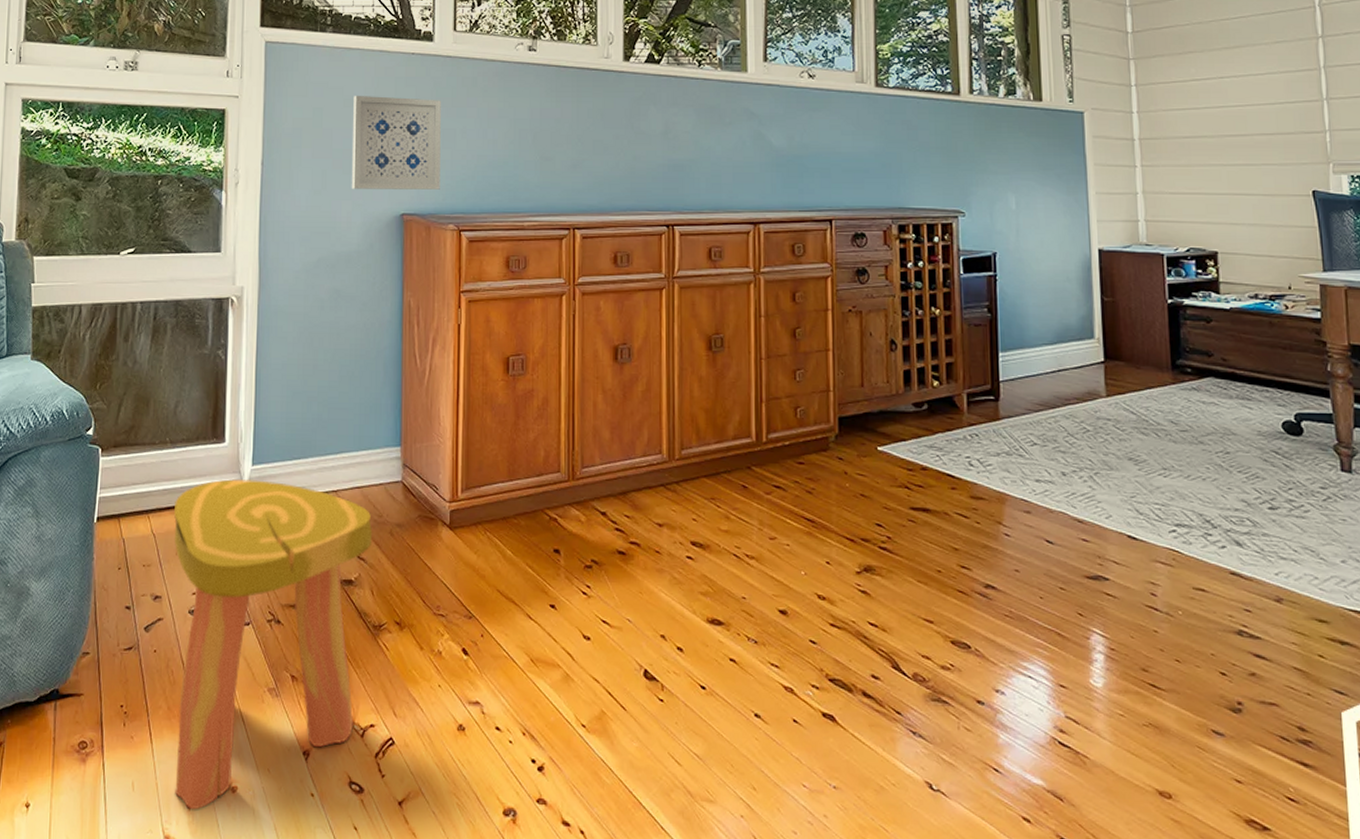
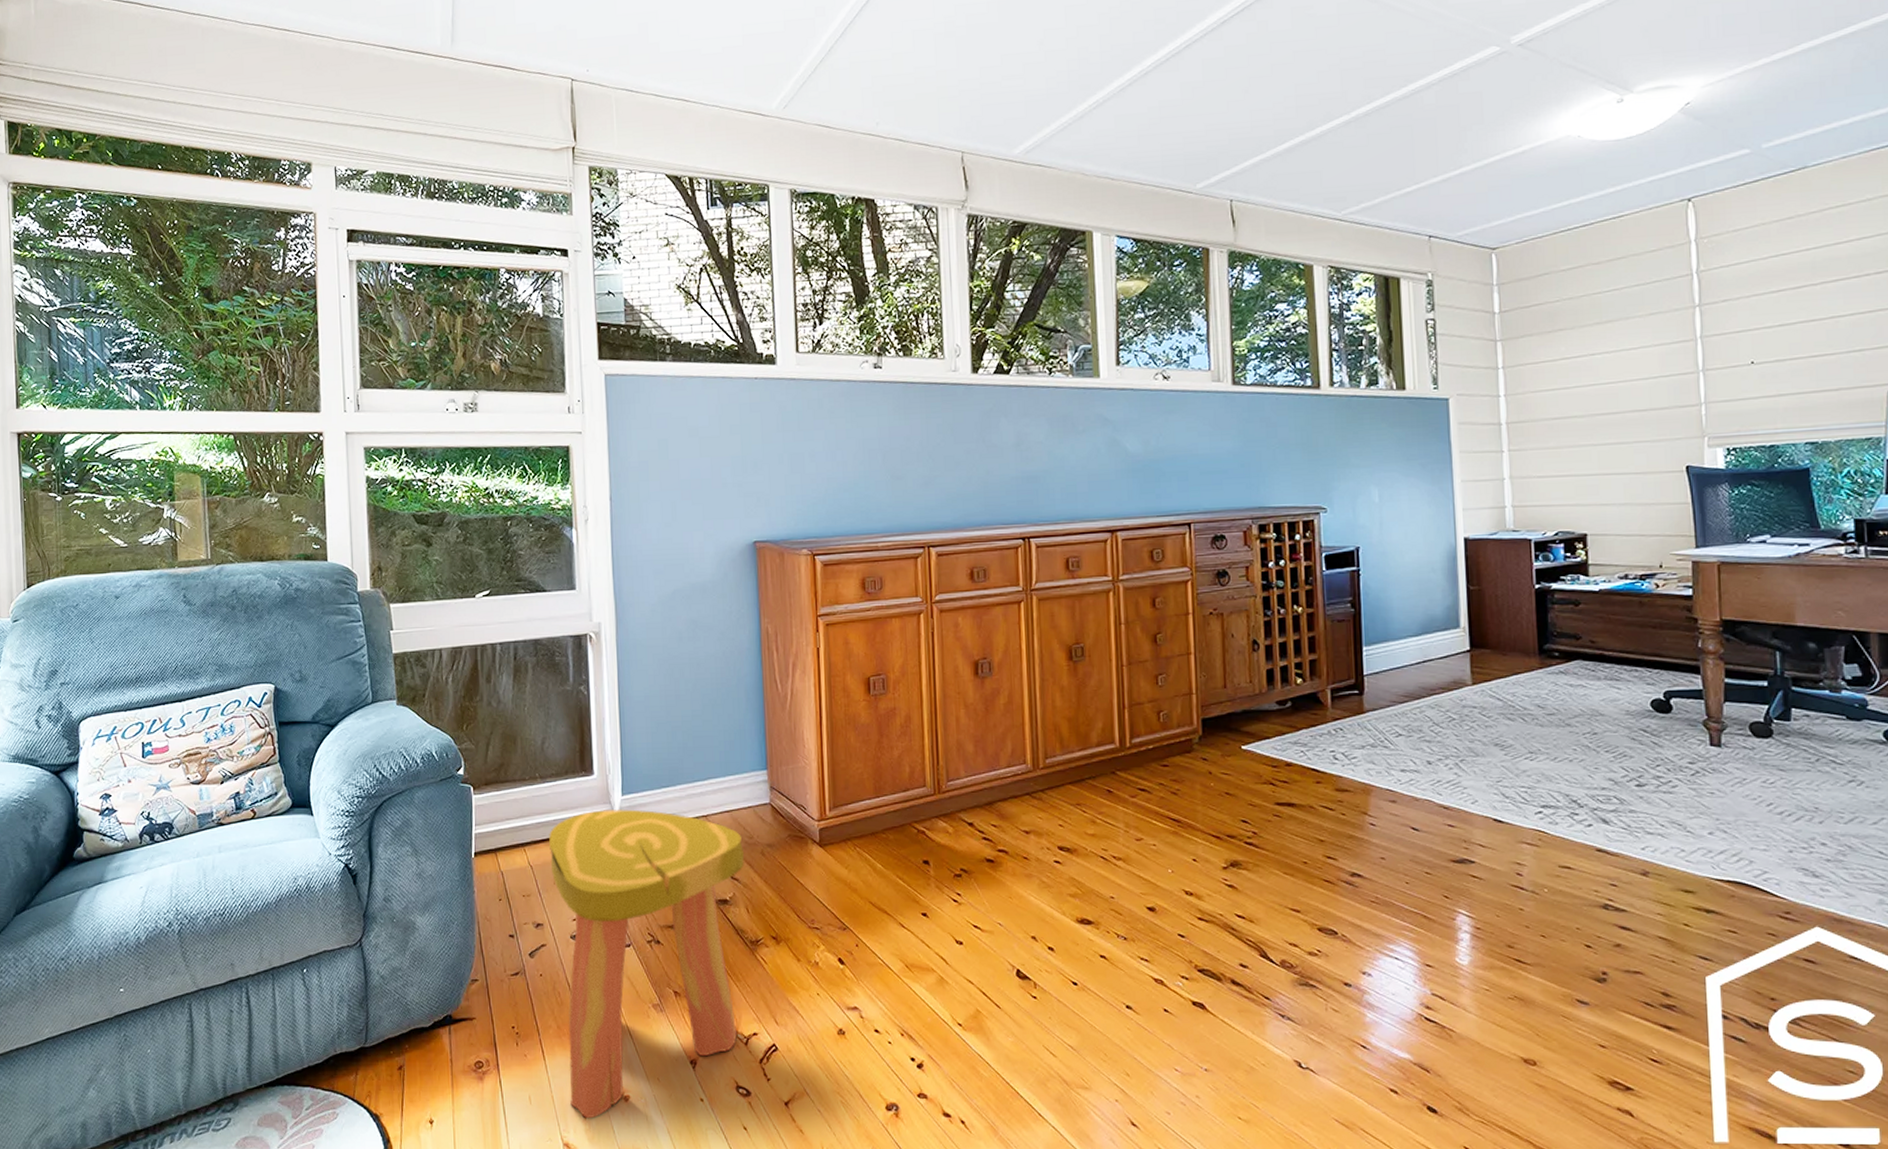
wall art: present [351,95,441,190] -> none [698,423,791,519]

